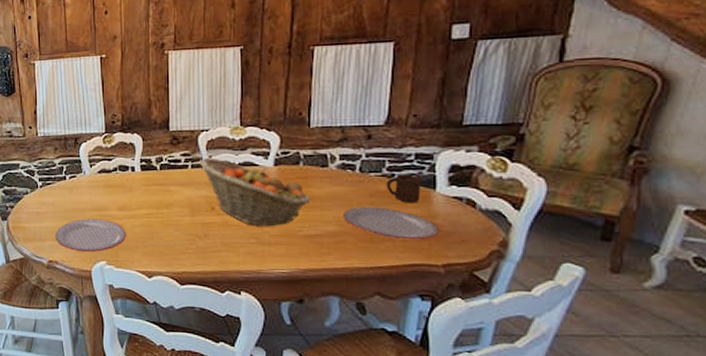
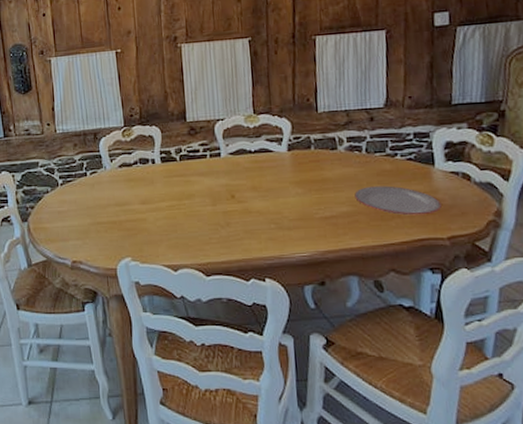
plate: present [55,219,126,253] -> none [78,214,150,250]
fruit basket: present [200,158,311,227] -> none [217,147,324,211]
cup: present [387,174,421,203] -> none [391,153,422,180]

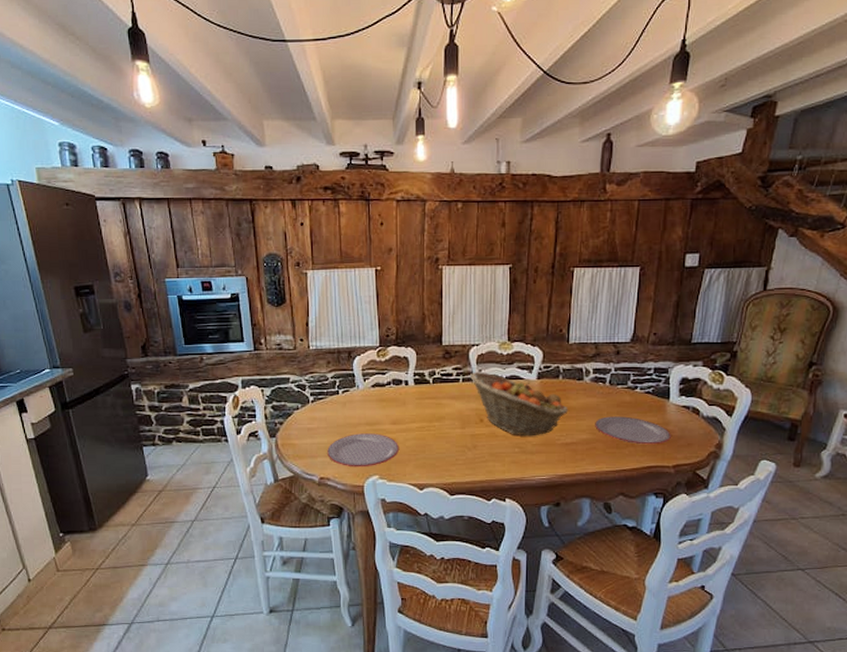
plate: none [78,214,150,250] -> present [327,433,399,467]
fruit basket: none [217,147,324,211] -> present [470,372,568,436]

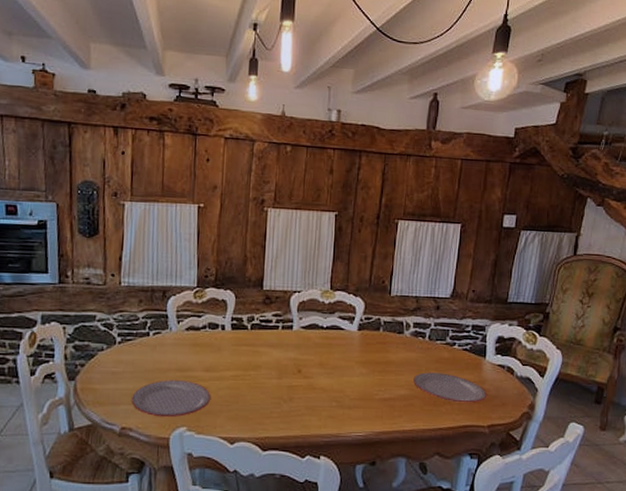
fruit basket: present [470,372,568,436] -> none [290,320,388,390]

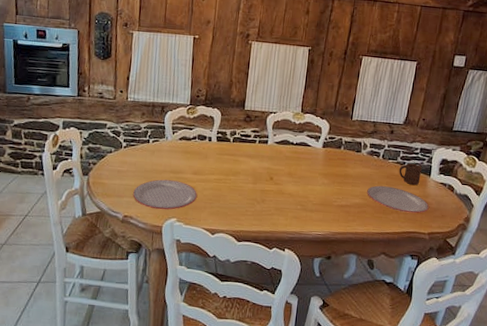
cup: none [449,343,475,370] -> present [399,163,422,186]

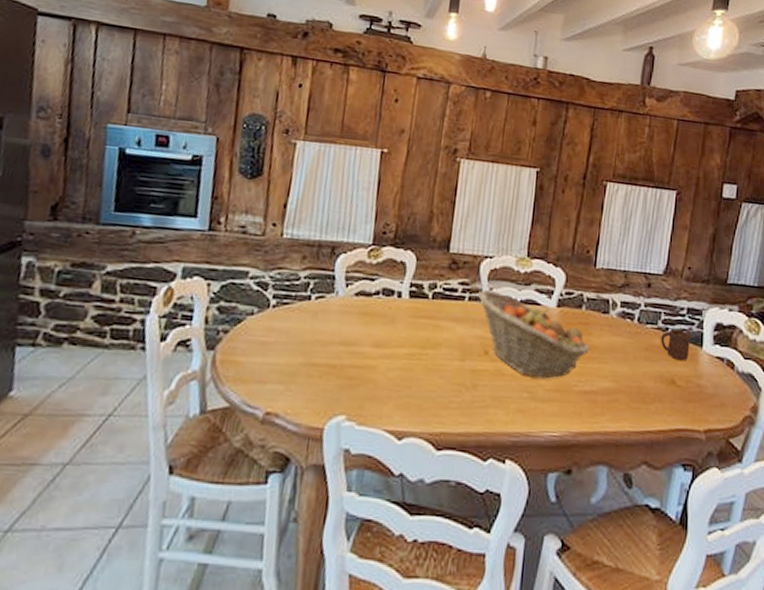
plate: present [133,179,197,210] -> none [281,355,378,403]
fruit basket: none [266,136,346,197] -> present [478,290,590,379]
plate: present [367,185,429,214] -> none [619,361,703,402]

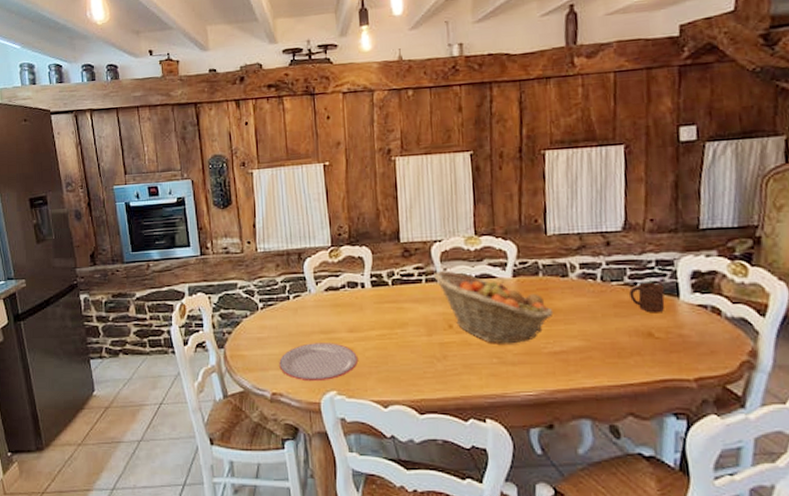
plate: none [281,355,378,403] -> present [279,343,358,382]

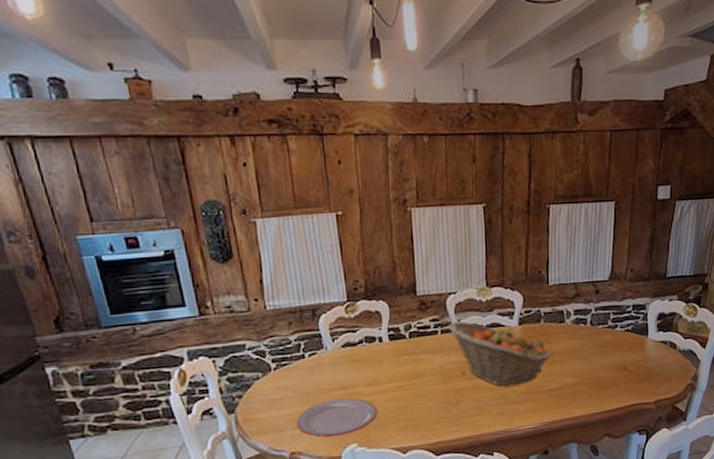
cup: present [629,282,665,313] -> none [611,324,637,350]

